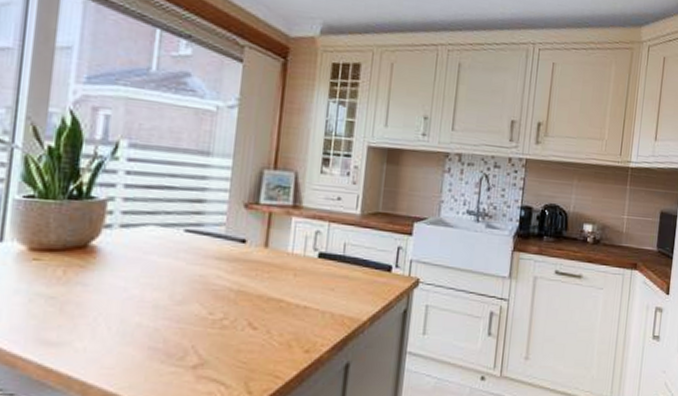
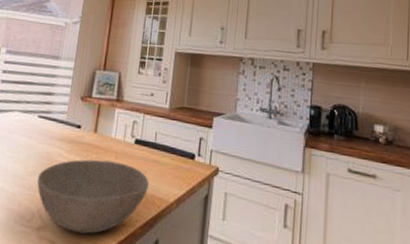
bowl: none [188,279,337,366] -> present [37,159,149,234]

